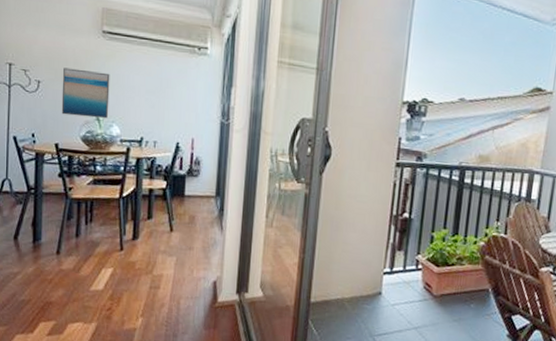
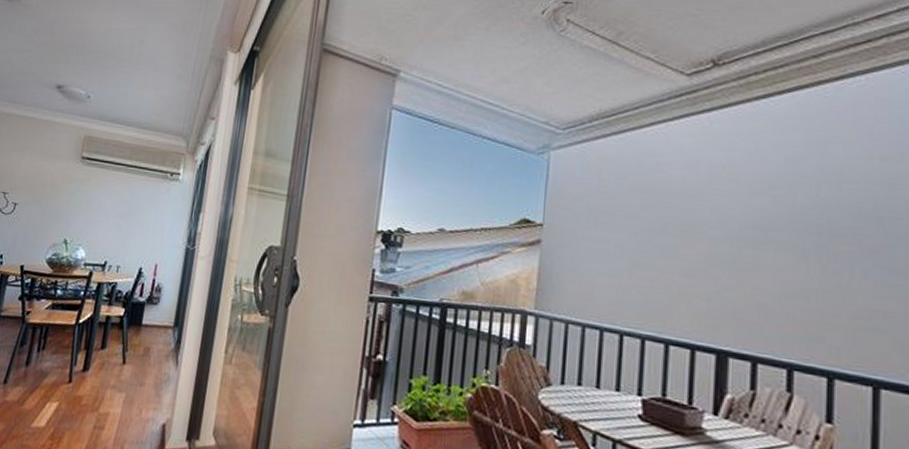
wall art: present [61,67,110,119] -> none [31,191,83,242]

